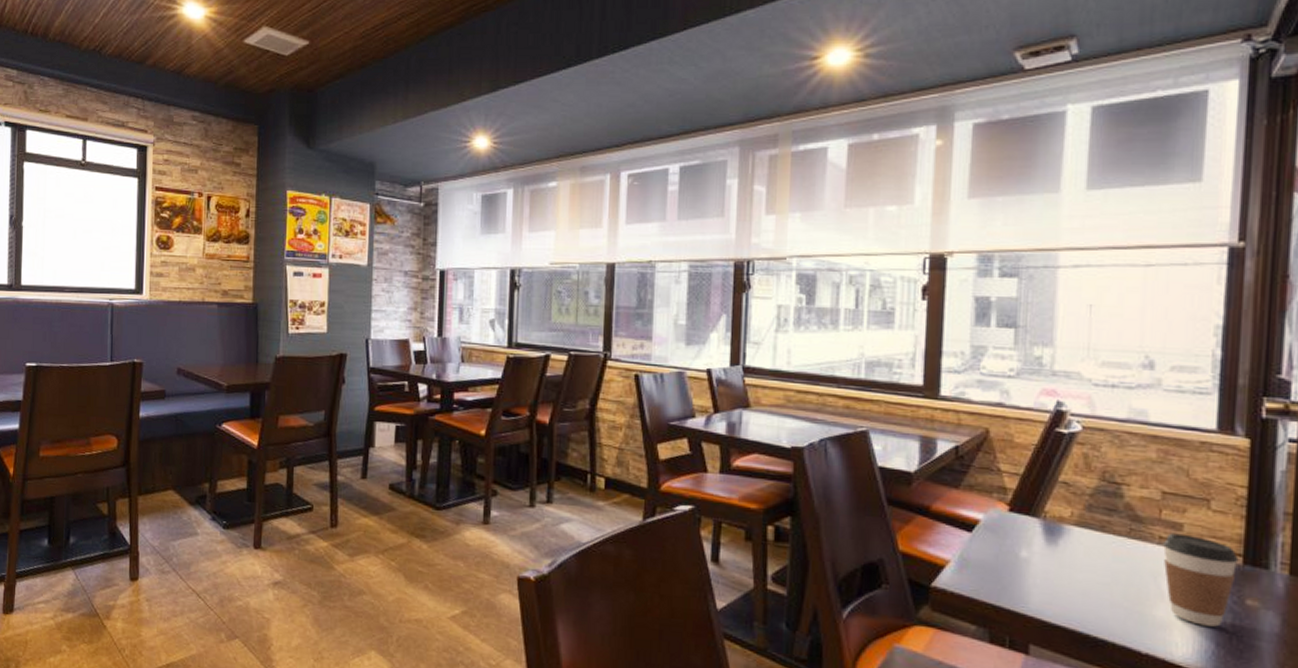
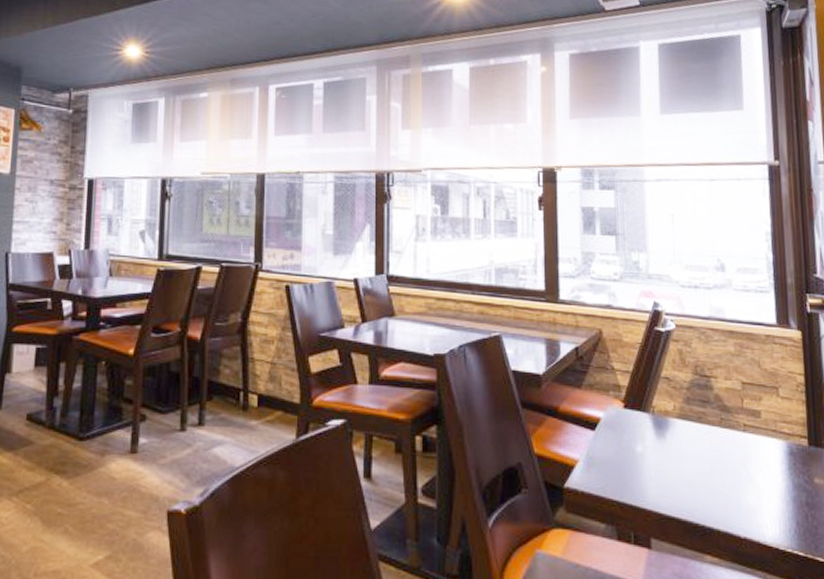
coffee cup: present [1163,533,1239,627] -> none [747,420,805,506]

